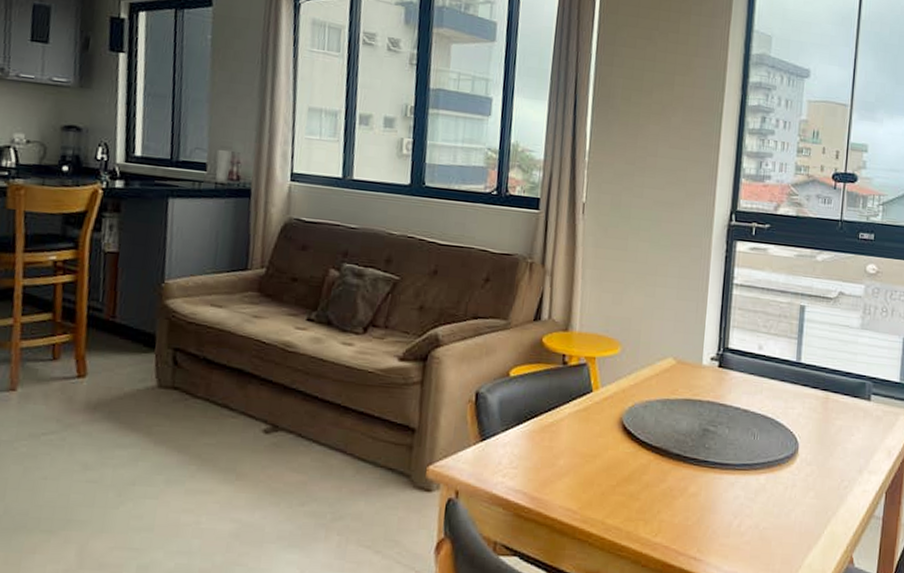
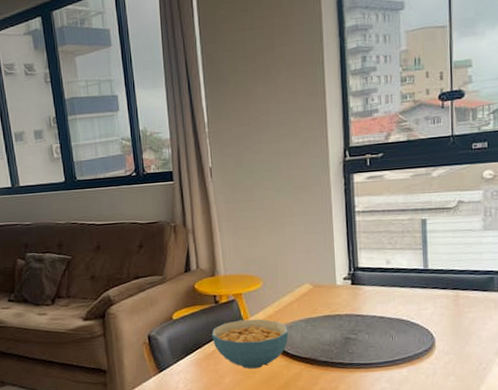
cereal bowl: none [552,389,642,453] -> present [211,319,289,369]

